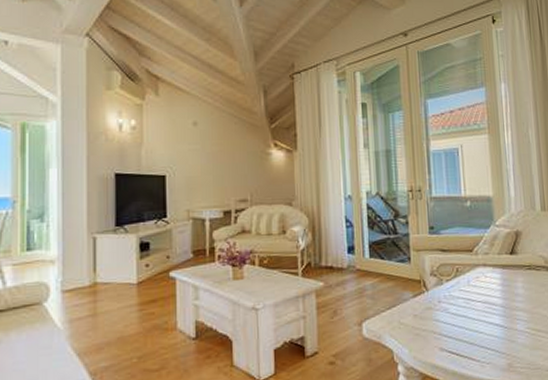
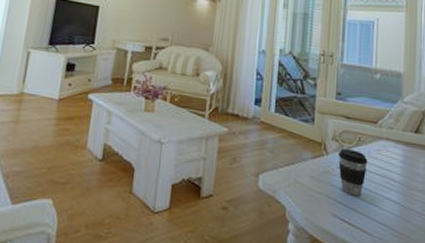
coffee cup: none [437,281,468,327] -> present [337,148,368,197]

